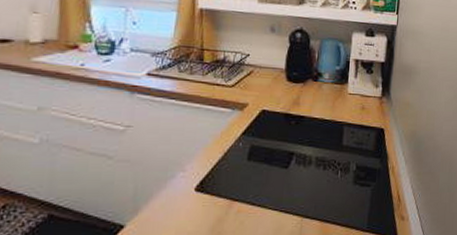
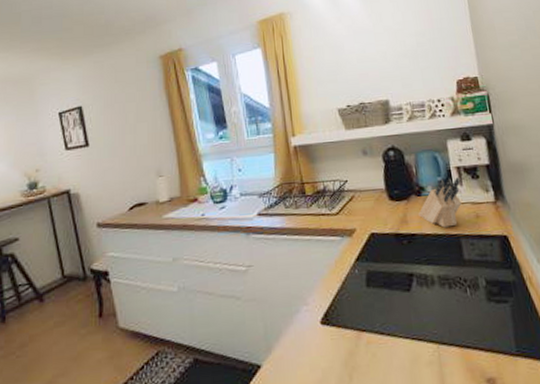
knife block: none [311,68,356,114] -> present [418,177,462,228]

